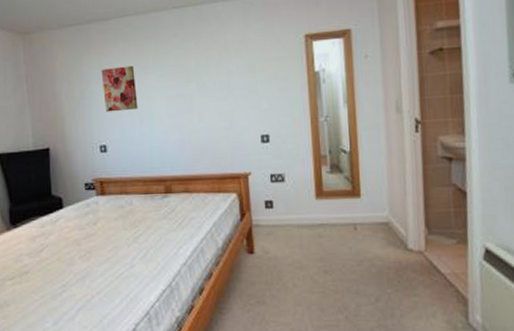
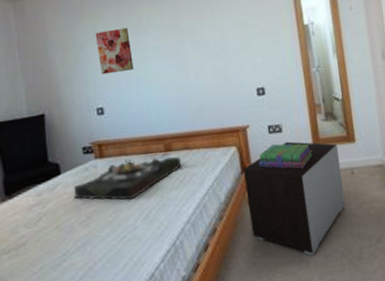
serving tray: none [75,198,181,238] -> present [73,156,182,200]
nightstand: none [242,192,346,309] -> present [242,141,346,256]
stack of books: none [258,193,314,220] -> present [258,143,313,169]

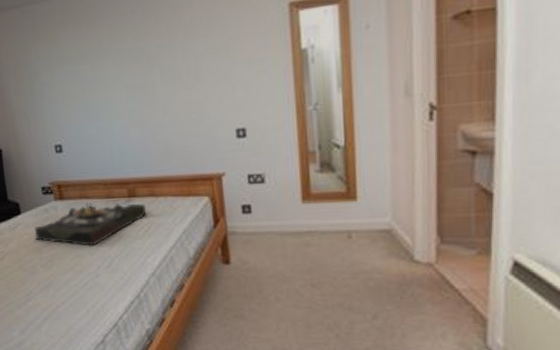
wall art: present [95,27,134,75] -> none [50,52,94,107]
nightstand: present [242,141,346,256] -> none [215,194,337,325]
stack of books: present [258,143,313,169] -> none [234,197,300,227]

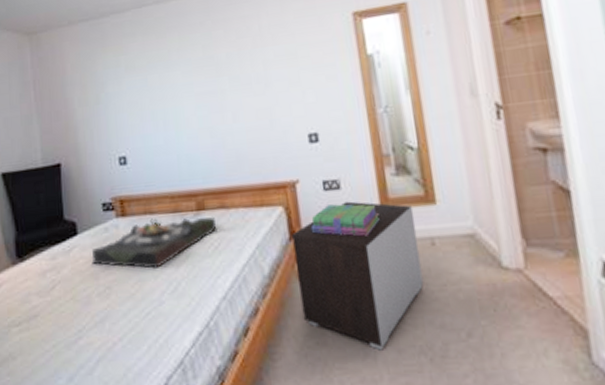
nightstand: none [215,194,337,325] -> present [291,201,424,351]
stack of books: none [234,197,300,227] -> present [310,204,380,237]

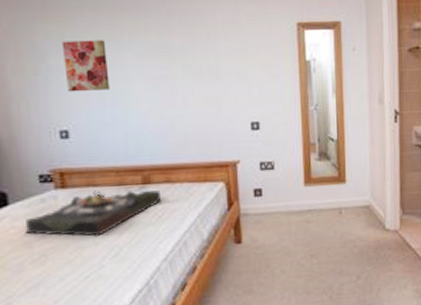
wall art: none [118,61,161,118] -> present [61,40,110,92]
nightstand: present [291,201,424,351] -> none [229,179,331,293]
stack of books: present [310,204,380,237] -> none [247,181,303,208]

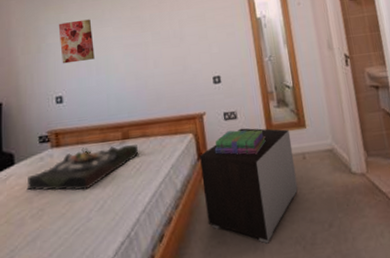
nightstand: none [229,179,331,293] -> present [198,128,298,244]
stack of books: none [247,181,303,208] -> present [214,130,266,155]

